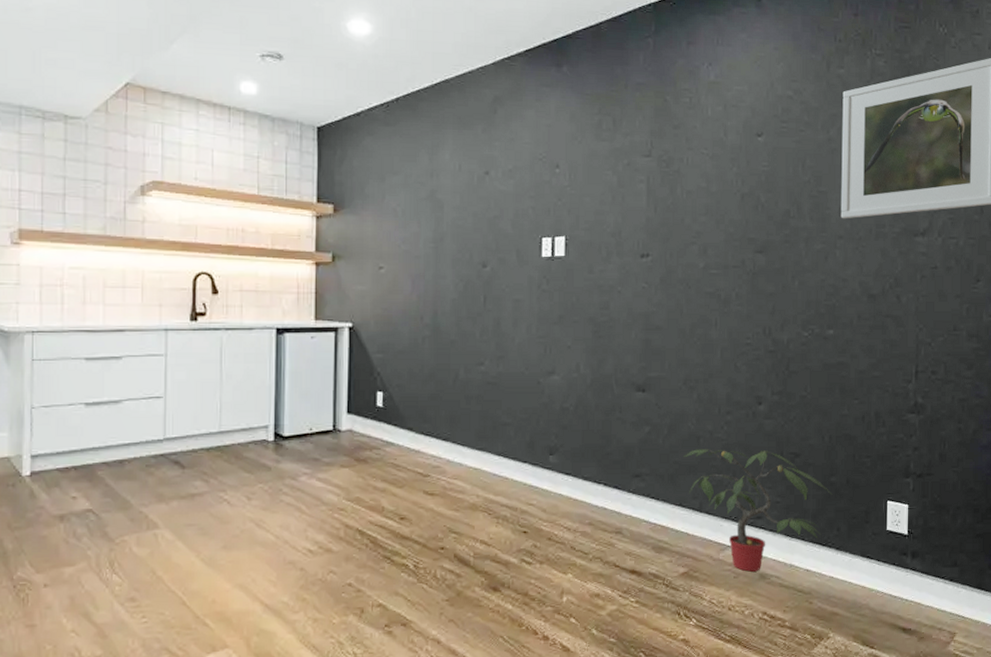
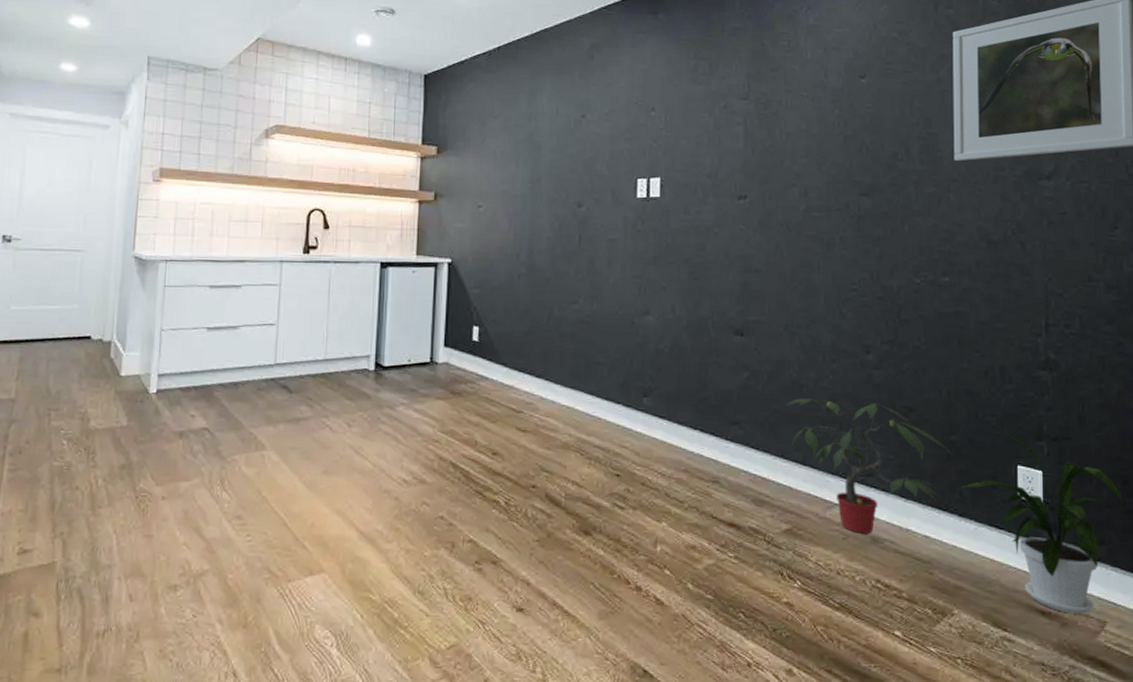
house plant: none [839,470,974,629] -> present [961,430,1123,614]

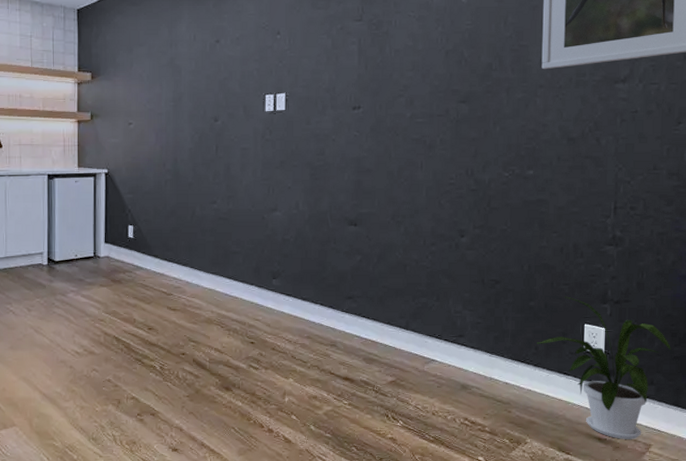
potted plant: present [785,398,953,534] -> none [392,275,531,383]

